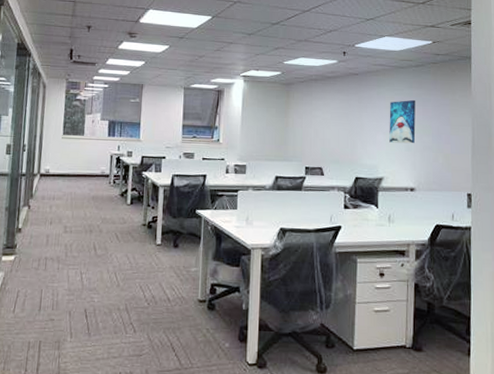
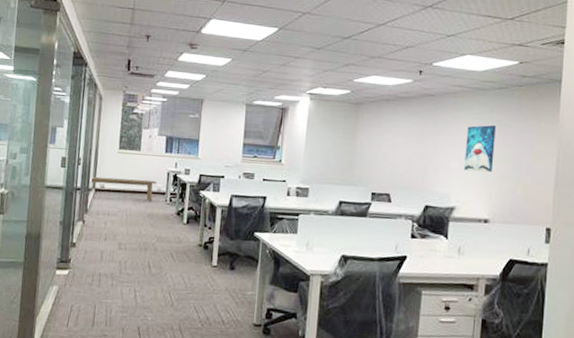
bench: none [34,162,101,185] -> present [89,176,158,202]

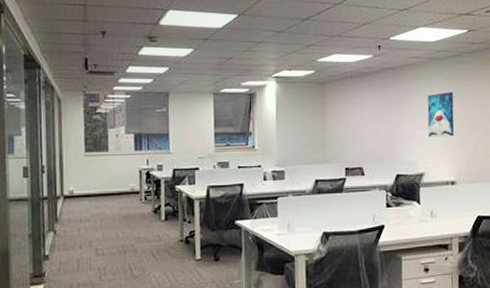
bench: present [89,176,158,202] -> none [56,180,130,203]

